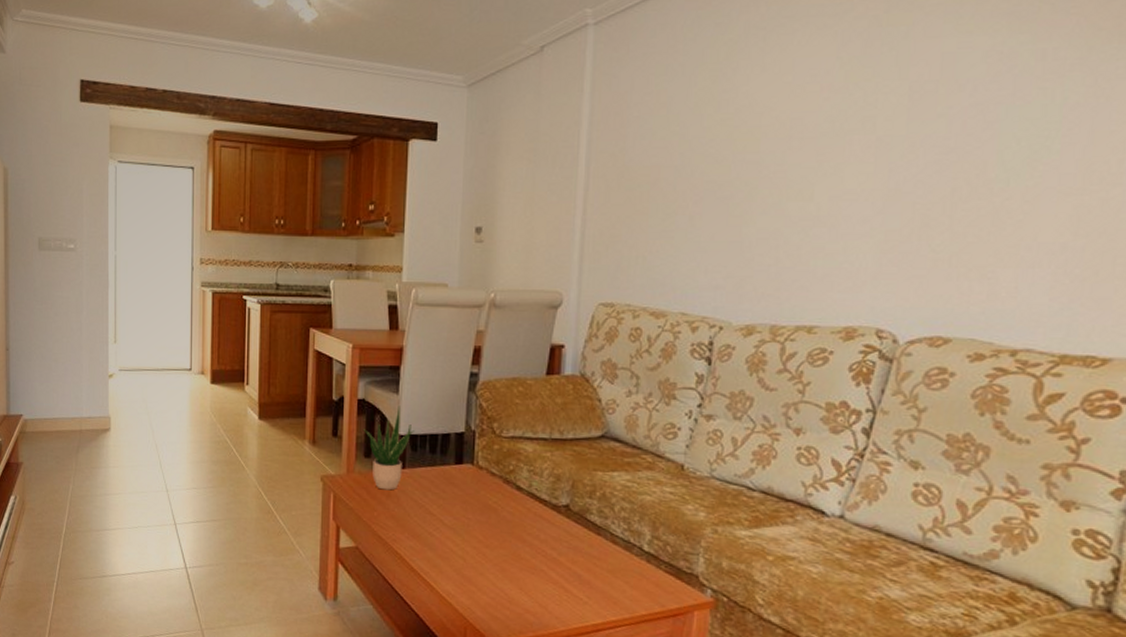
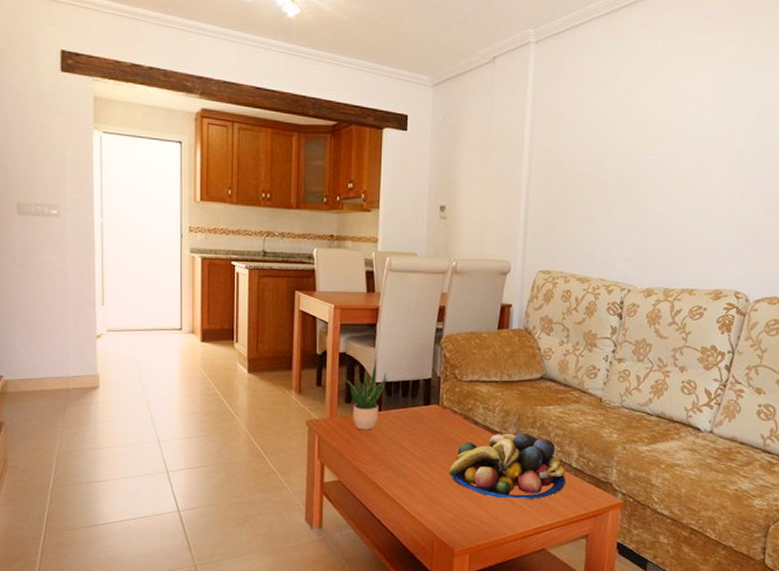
fruit bowl: none [485,503,635,587] -> present [449,432,566,499]

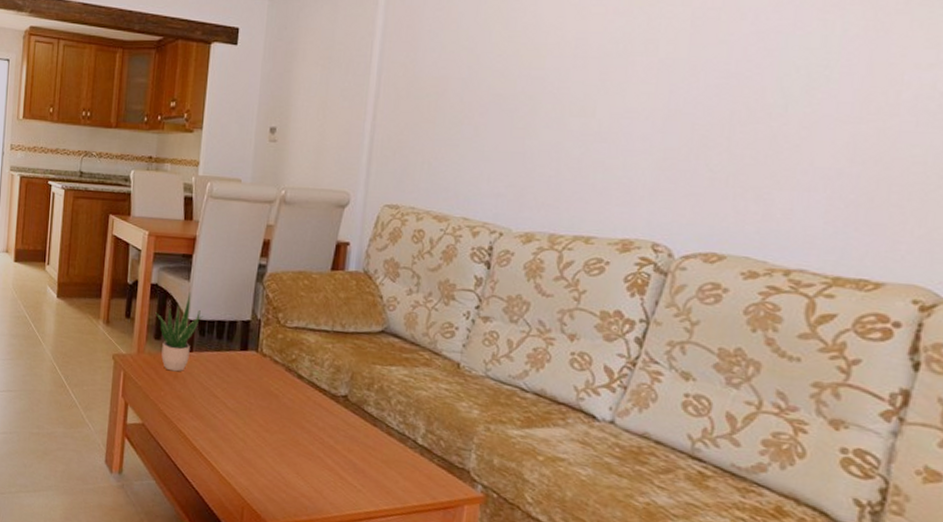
fruit bowl: present [449,432,566,499] -> none [265,392,409,477]

